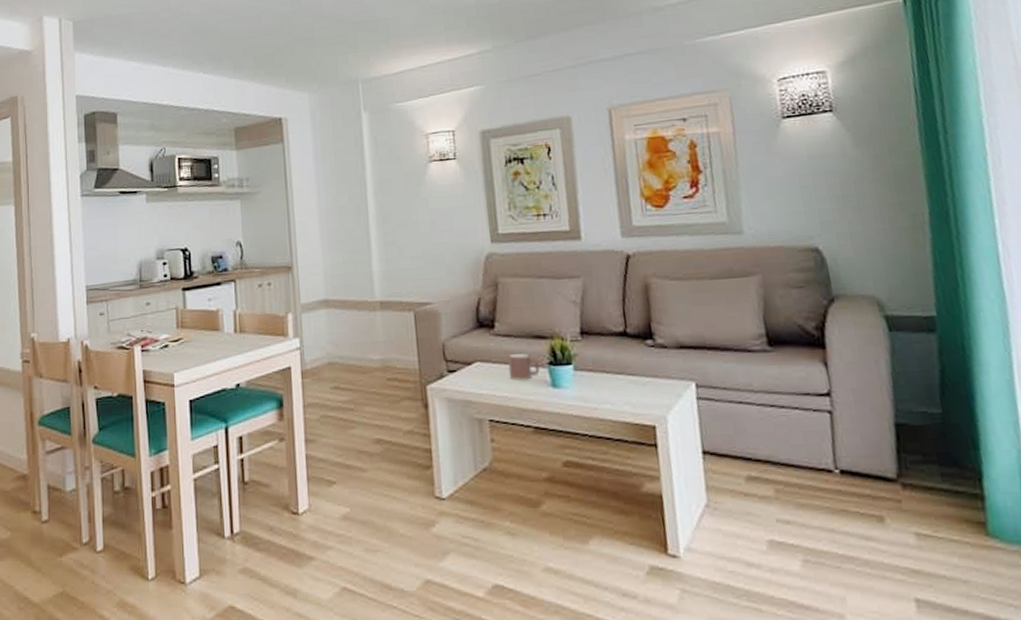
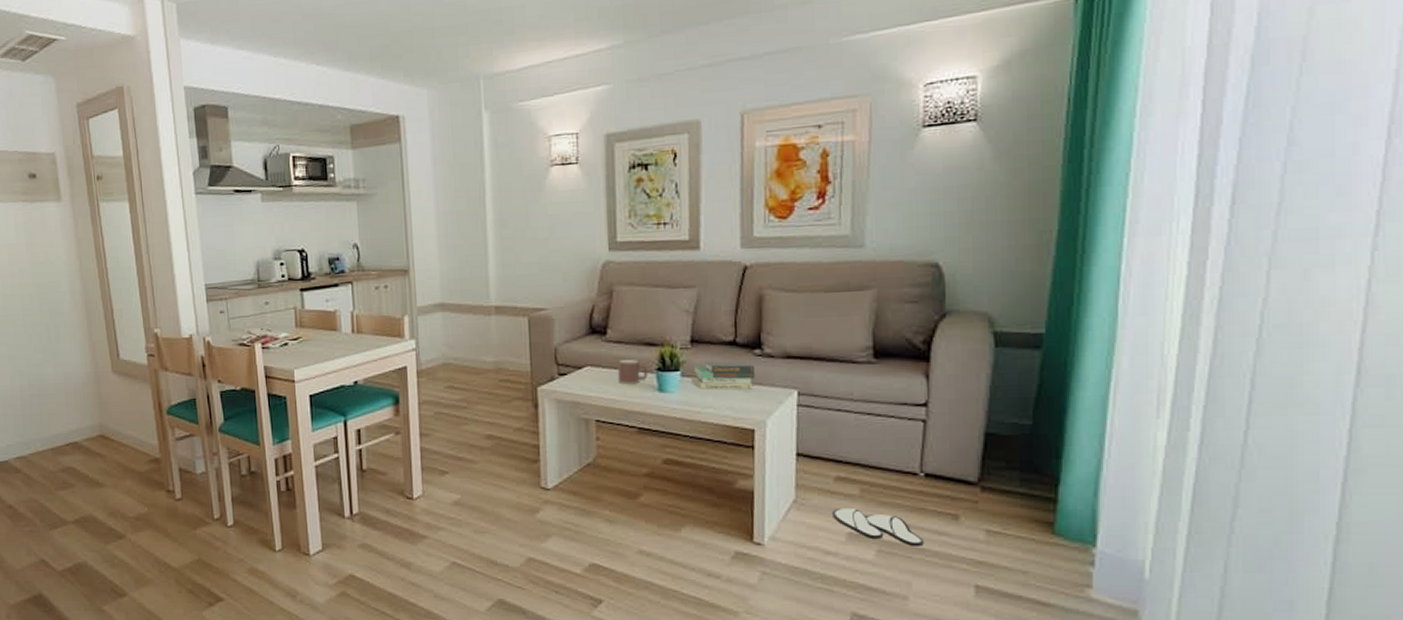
books: none [584,353,651,385] -> present [690,361,756,391]
slippers: none [749,512,852,554] -> present [833,509,925,546]

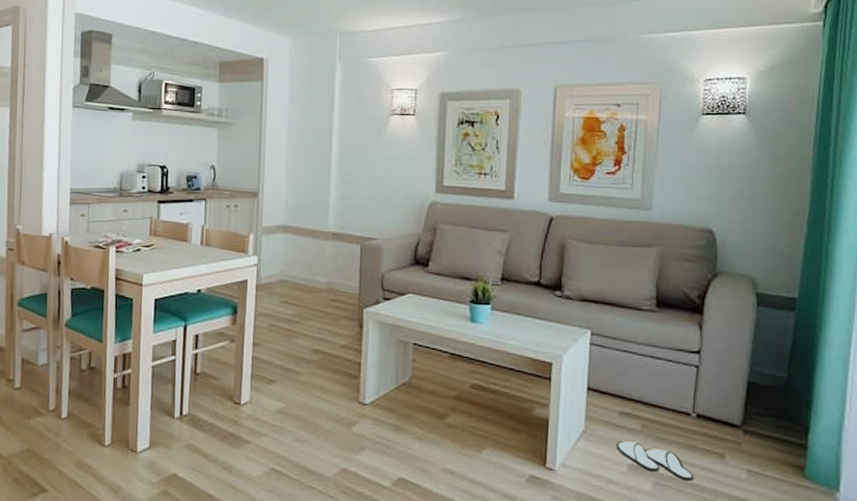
mug: present [617,359,648,385] -> none [435,289,462,314]
books: present [690,361,756,391] -> none [499,298,556,327]

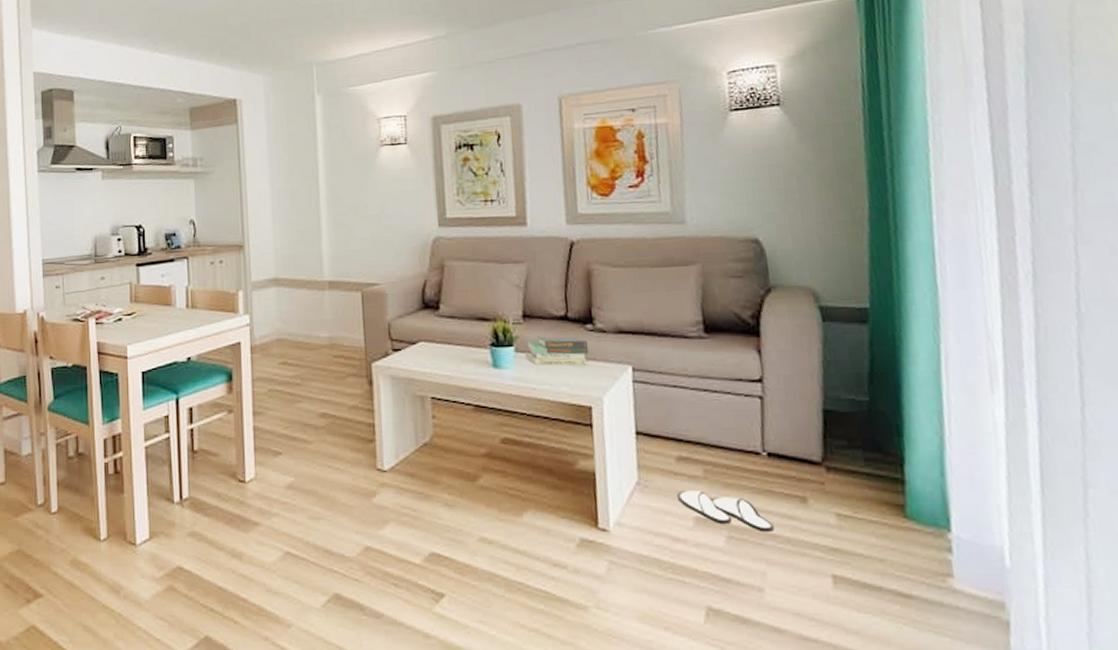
books: none [499,298,556,327] -> present [524,336,589,367]

